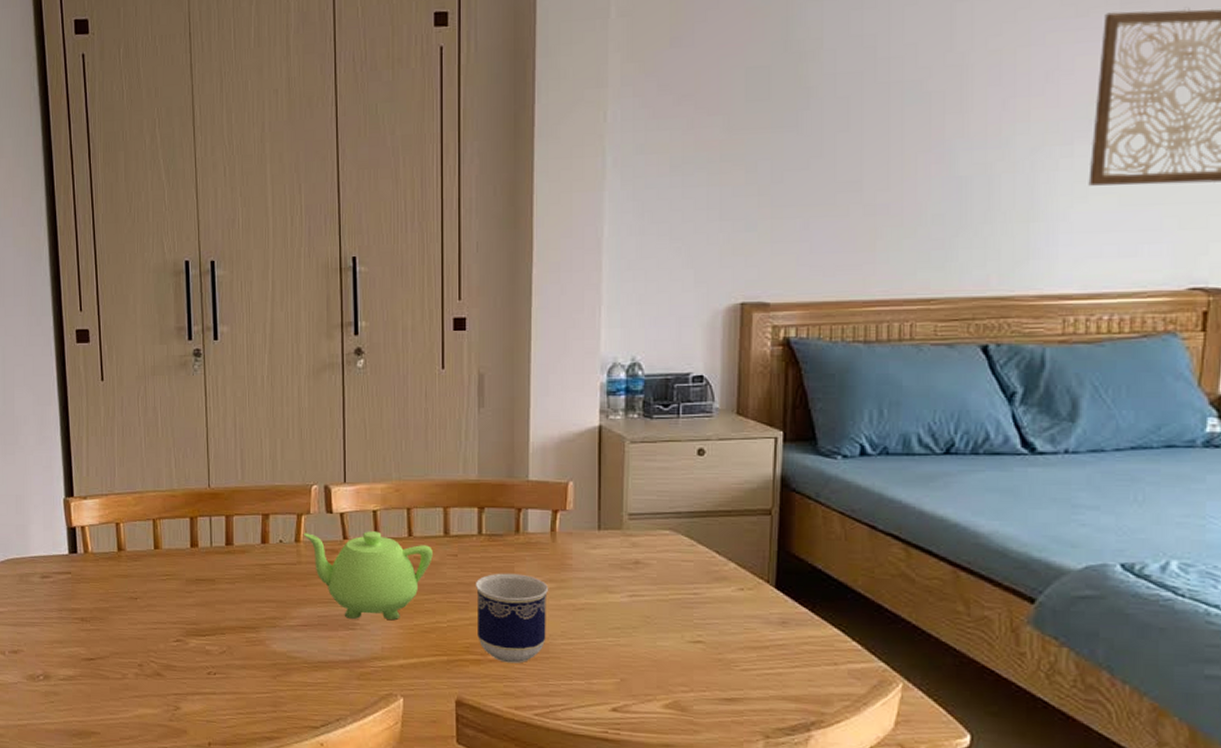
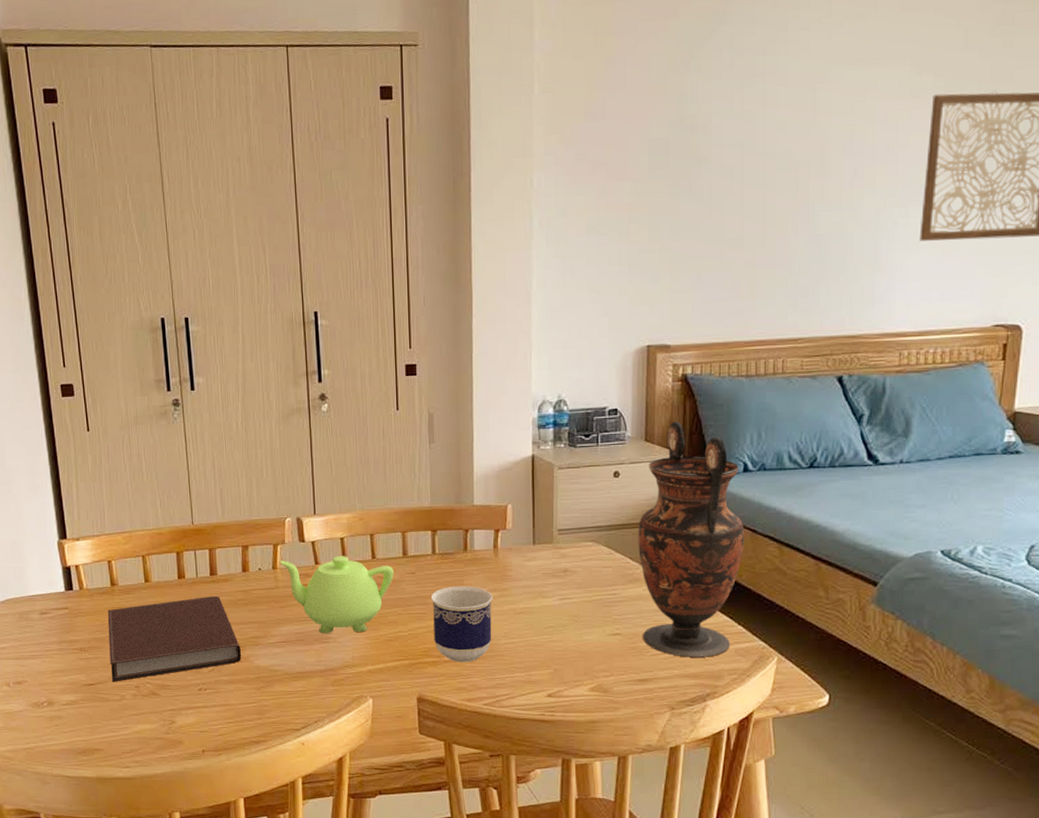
notebook: none [112,568,257,658] -> present [107,595,242,682]
vase: none [727,393,861,678] -> present [638,422,745,657]

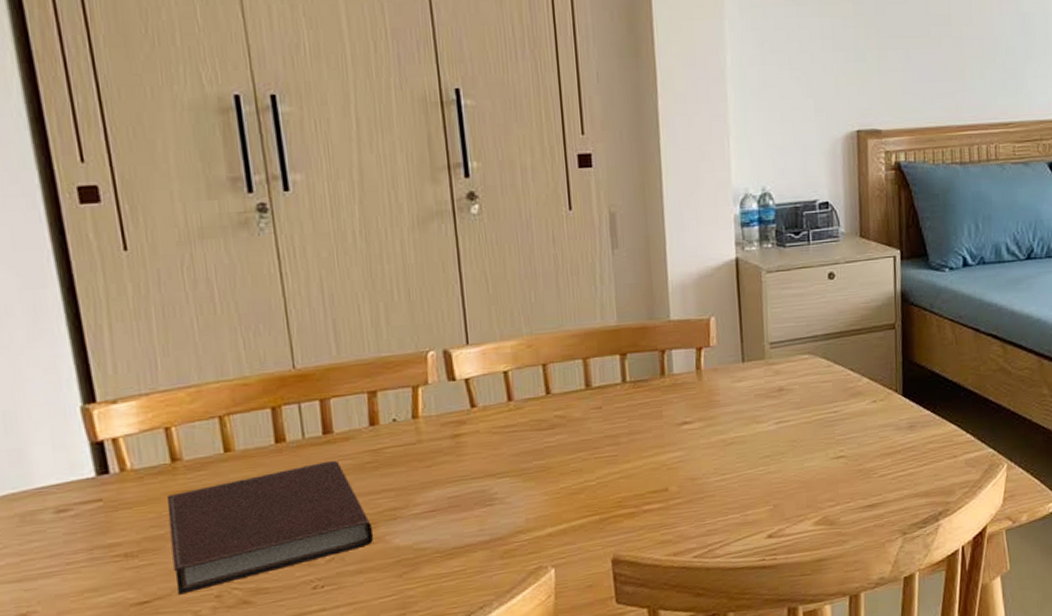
teapot: present [280,556,394,633] -> none [423,394,575,494]
cup: present [430,586,493,662] -> none [622,417,700,511]
vase: present [638,422,745,657] -> none [857,214,969,475]

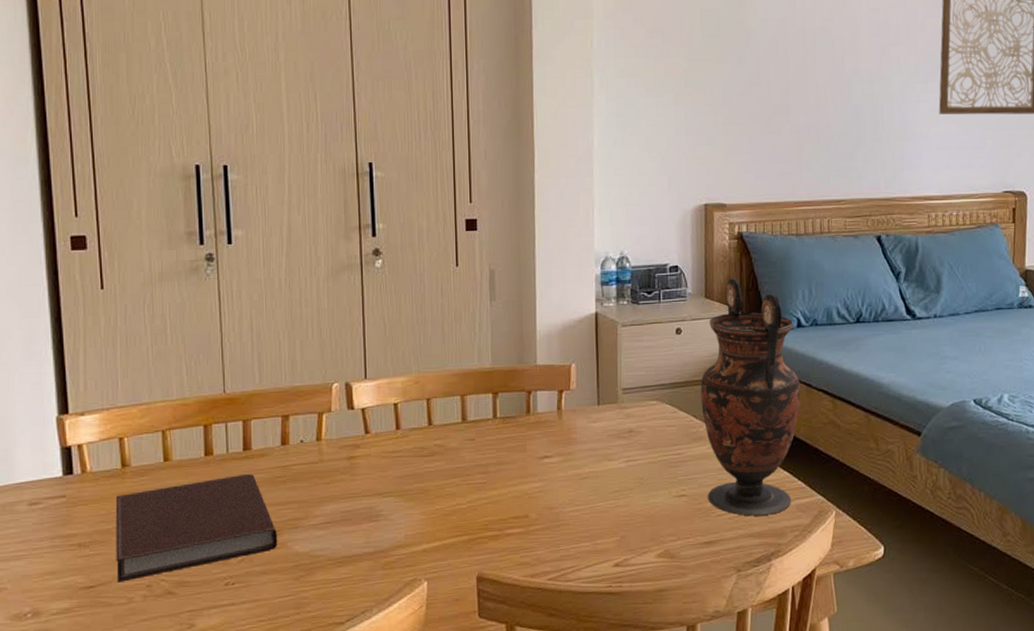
vase: none [857,214,969,475] -> present [700,278,801,516]

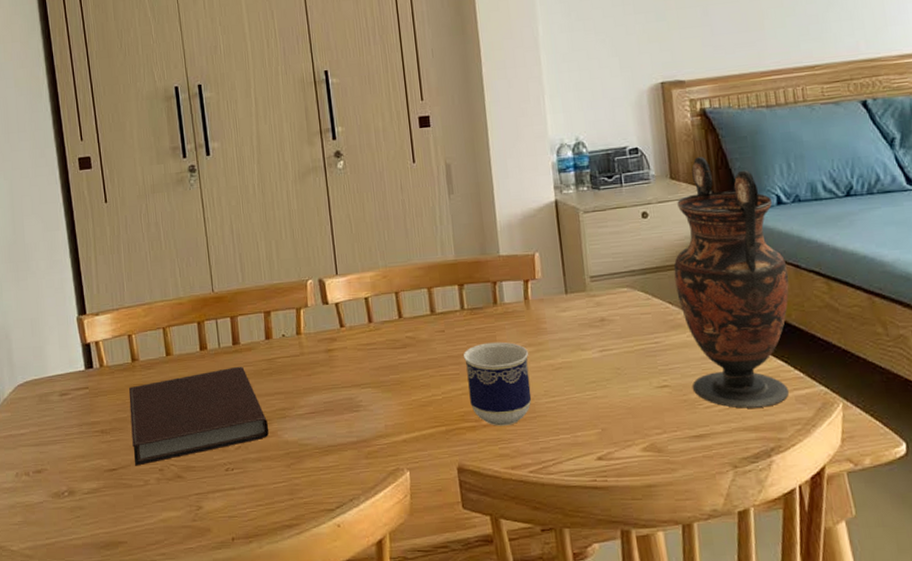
cup: none [491,451,558,535] -> present [463,342,532,426]

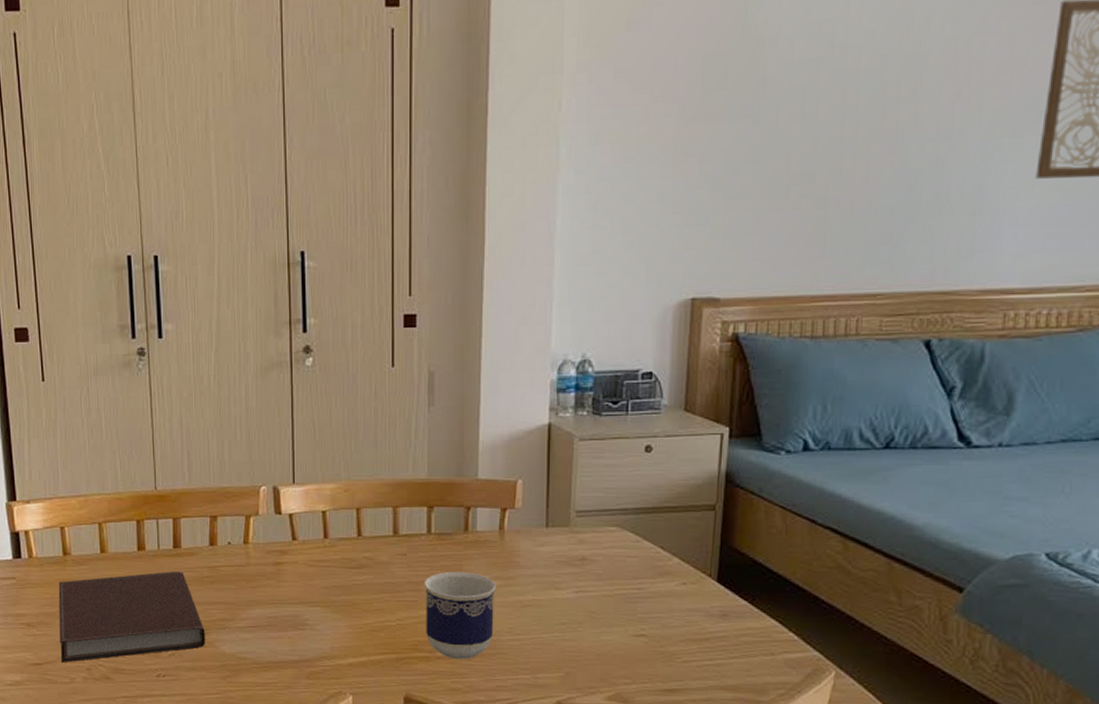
vase: present [673,157,790,409] -> none [671,389,802,668]

